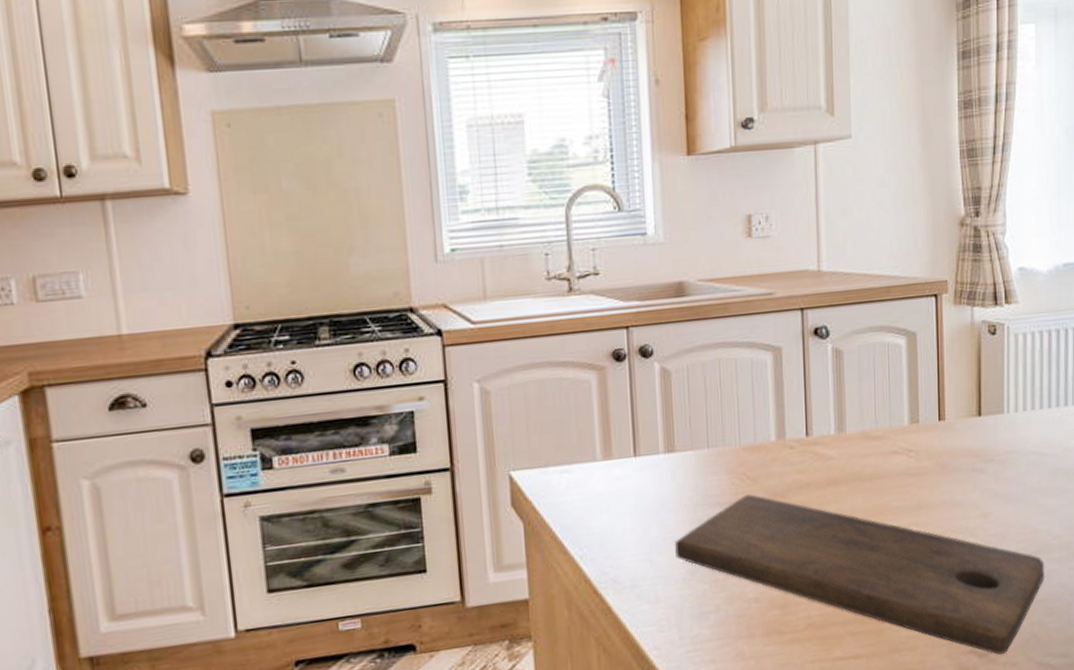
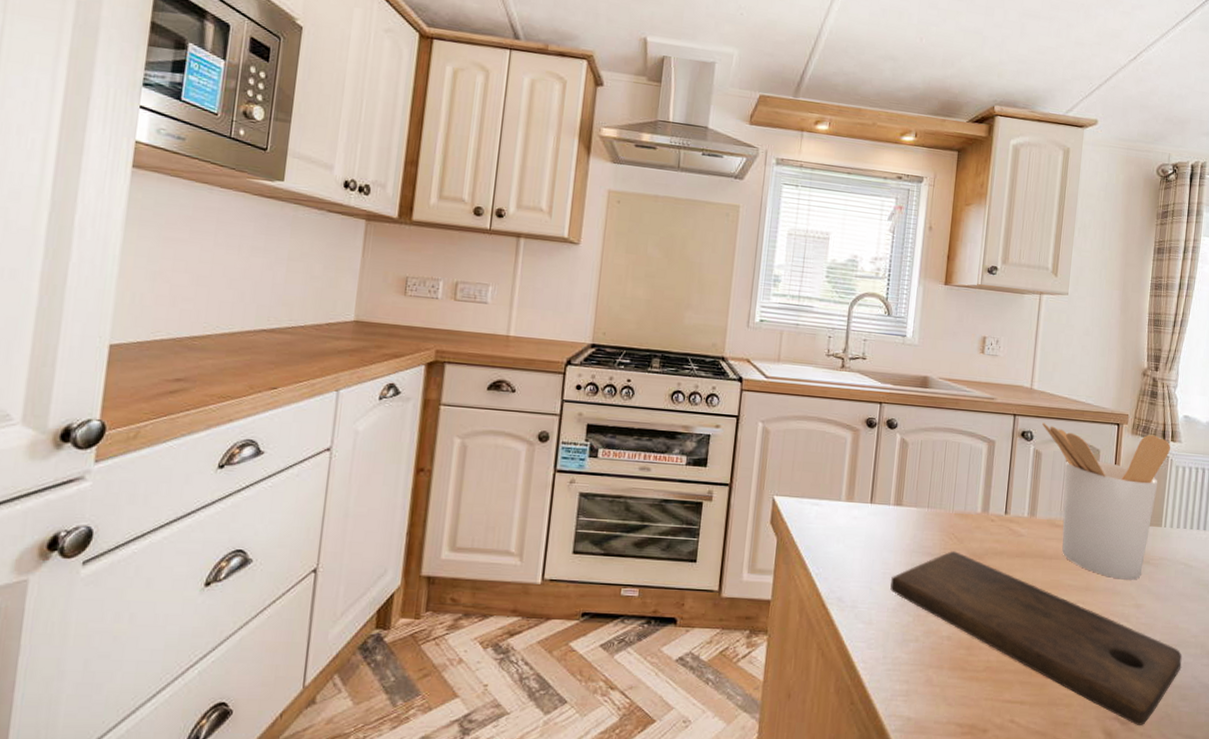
utensil holder: none [839,300,1006,488] -> present [1042,423,1171,580]

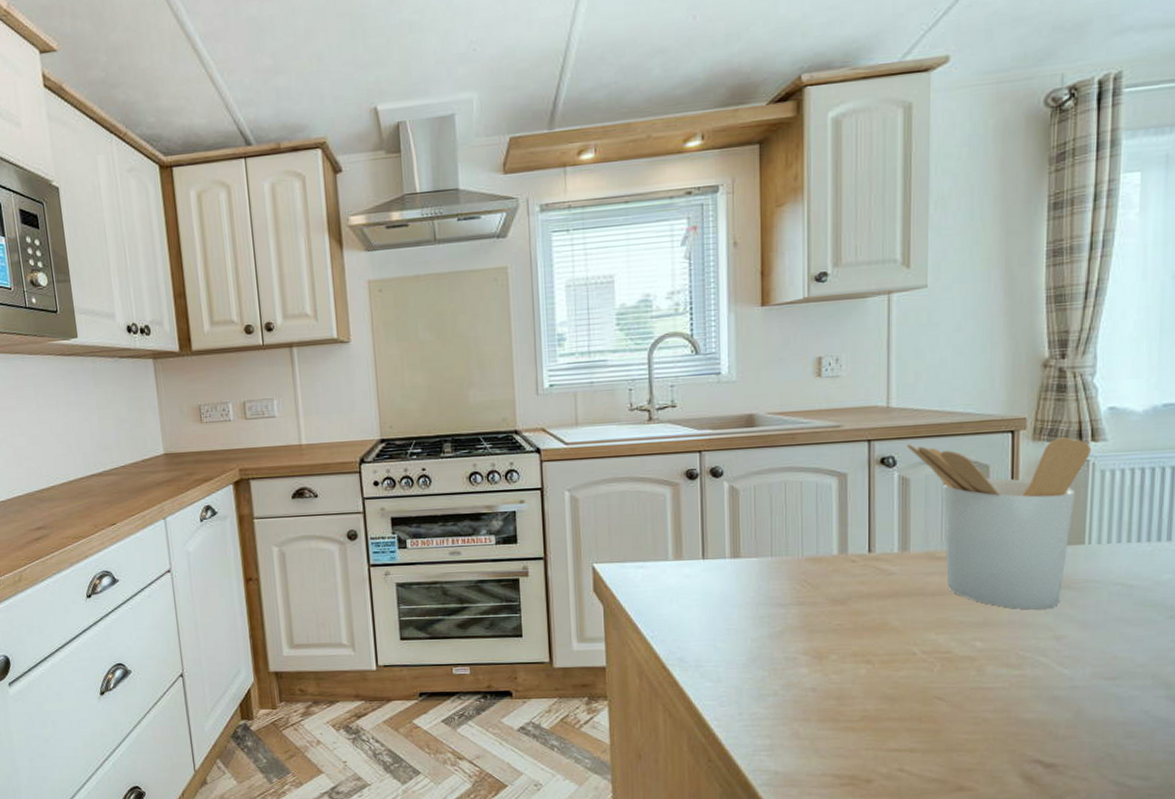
cutting board: present [890,551,1182,725] -> none [736,599,1125,768]

